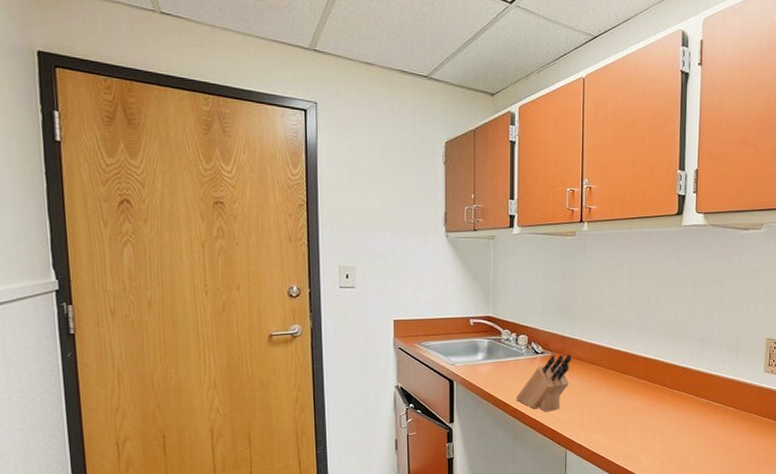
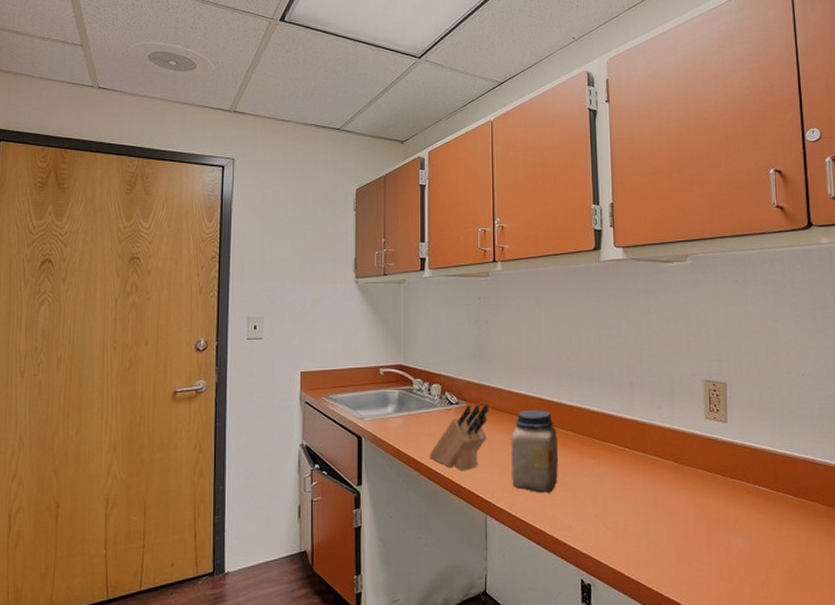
jar: none [590,360,633,432] -> present [511,409,559,493]

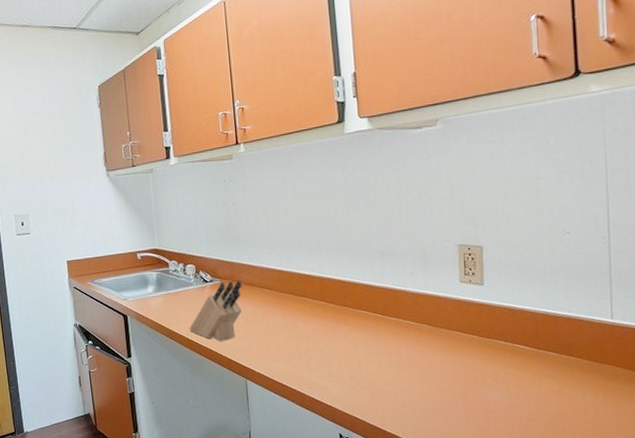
jar: present [511,409,559,493] -> none [265,282,313,359]

